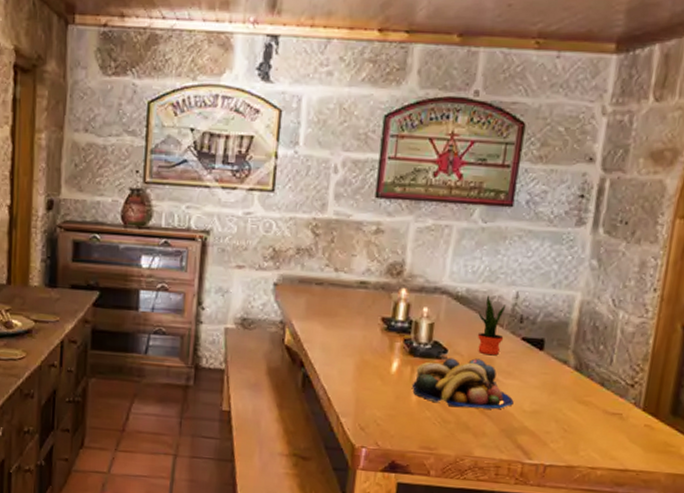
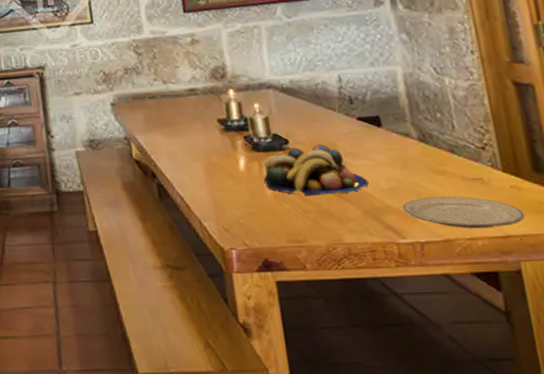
potted plant: present [477,295,507,356] -> none [307,83,340,140]
plate: none [538,424,649,461] -> present [402,196,525,229]

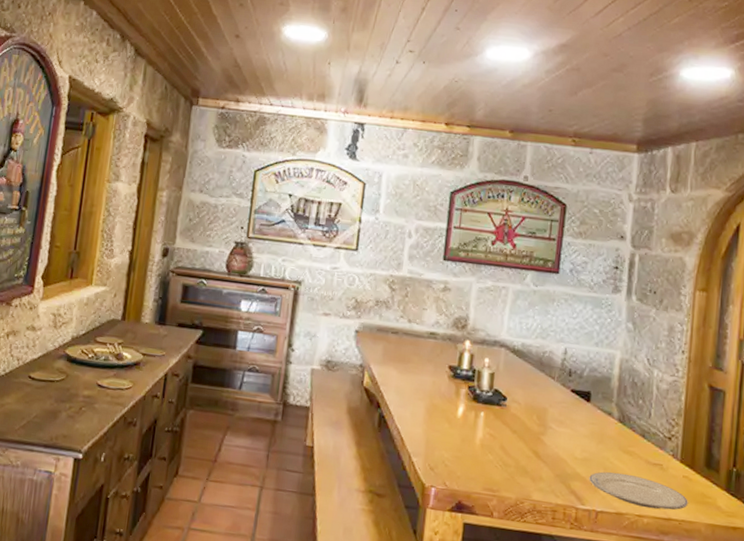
fruit bowl: present [263,144,369,195] -> none [476,405,566,455]

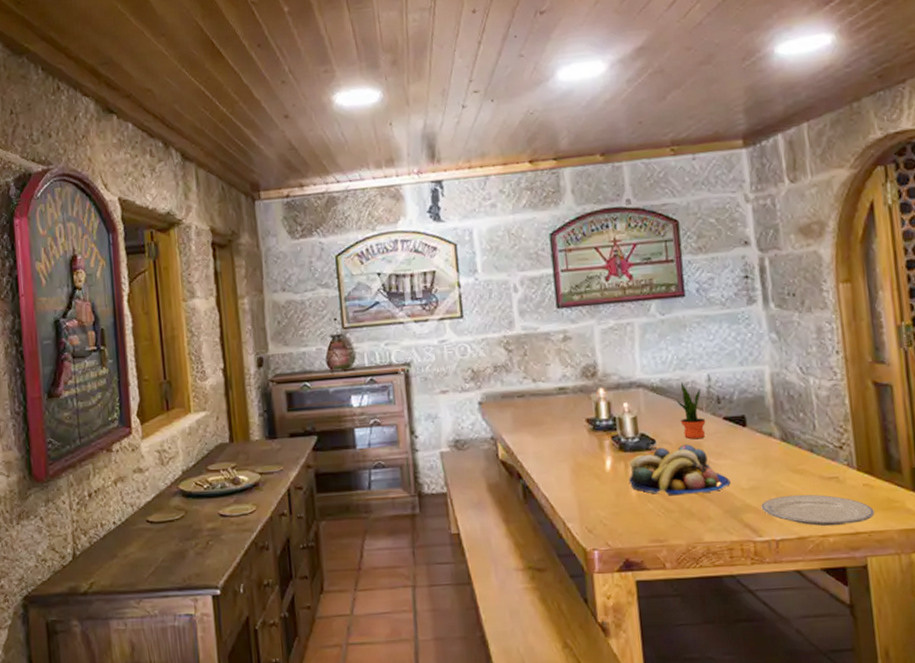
fruit bowl: none [476,405,566,455] -> present [628,444,731,495]
potted plant: none [532,350,557,405] -> present [676,382,706,440]

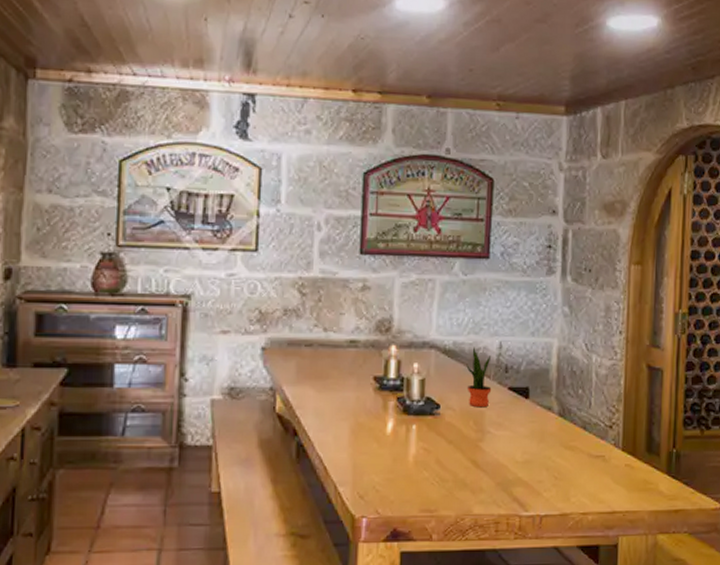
fruit bowl: present [628,444,731,495] -> none [408,412,506,463]
plate: present [761,494,875,527] -> none [531,471,631,504]

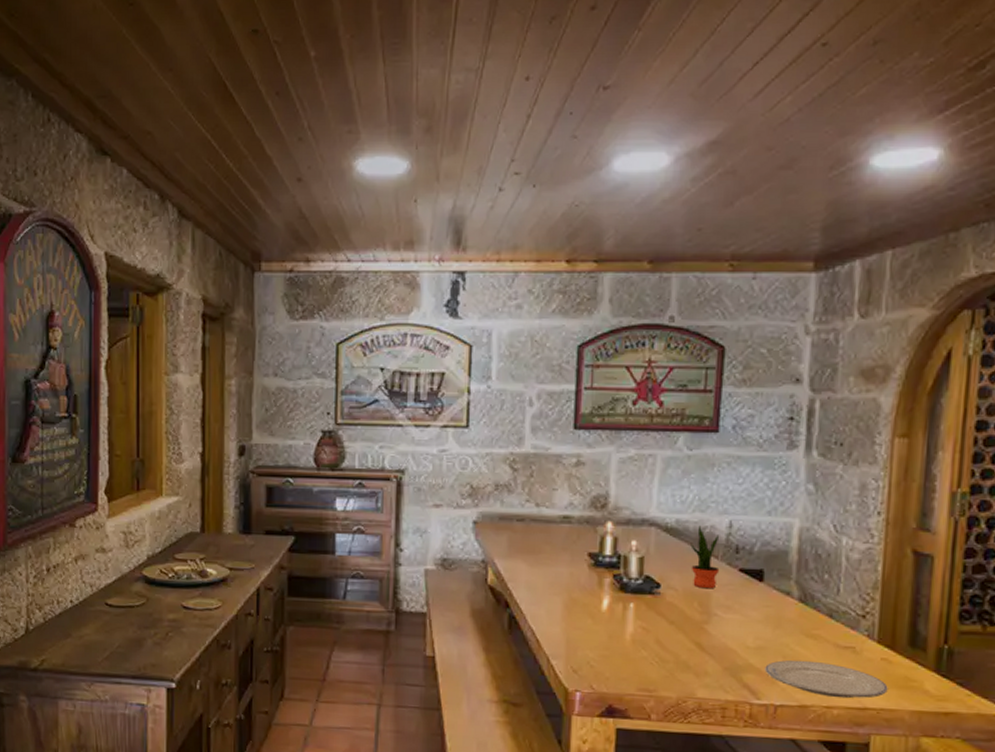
plate: none [531,471,631,504] -> present [765,660,888,699]

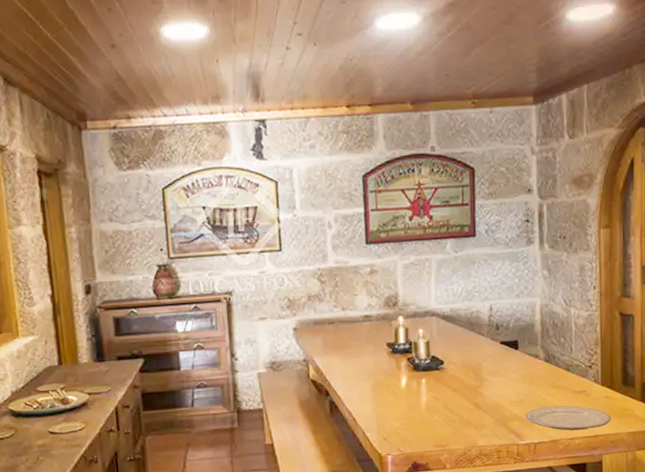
potted plant: present [690,525,720,589] -> none [463,311,486,361]

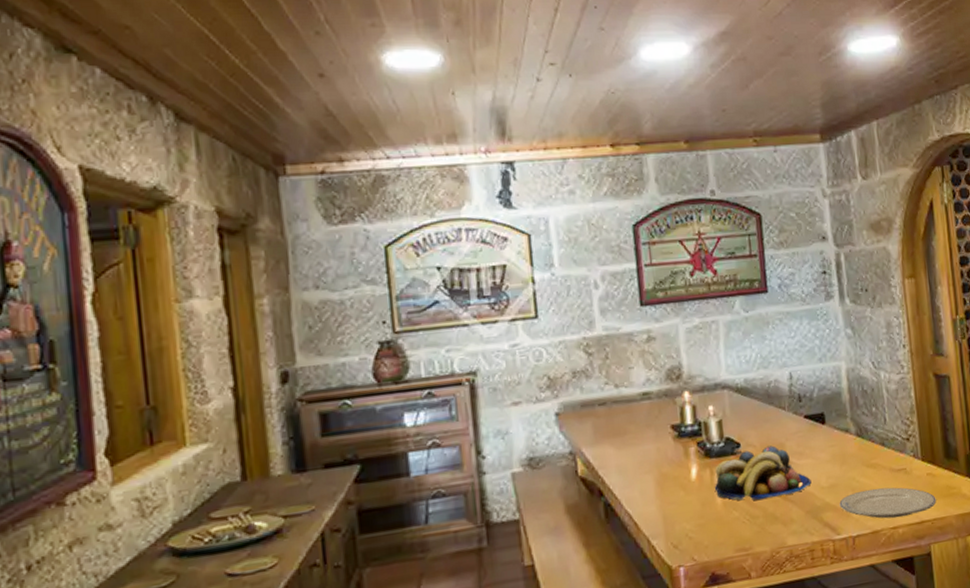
fruit bowl: none [420,364,502,407] -> present [714,445,812,501]

